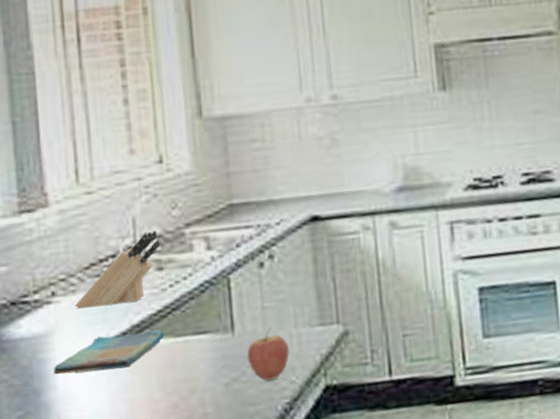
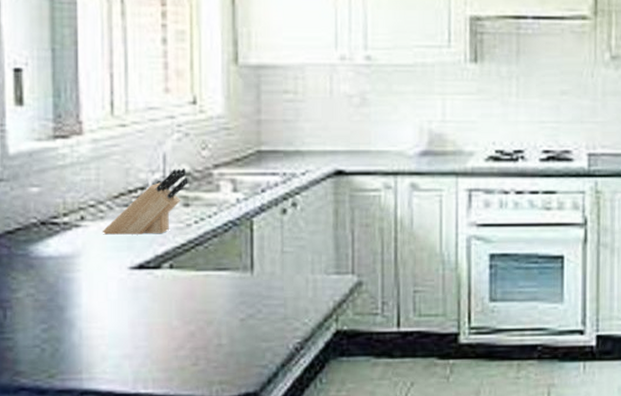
dish towel: present [54,330,165,375] -> none [78,262,187,295]
fruit: present [246,327,289,381] -> none [263,270,304,321]

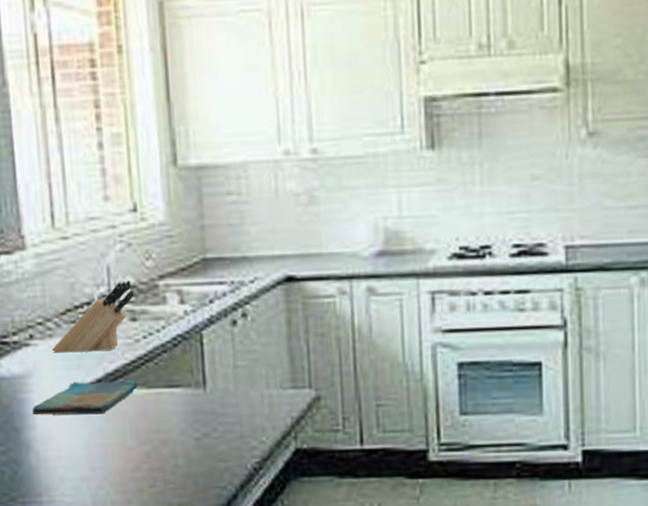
dish towel: none [78,262,187,295] -> present [32,380,138,415]

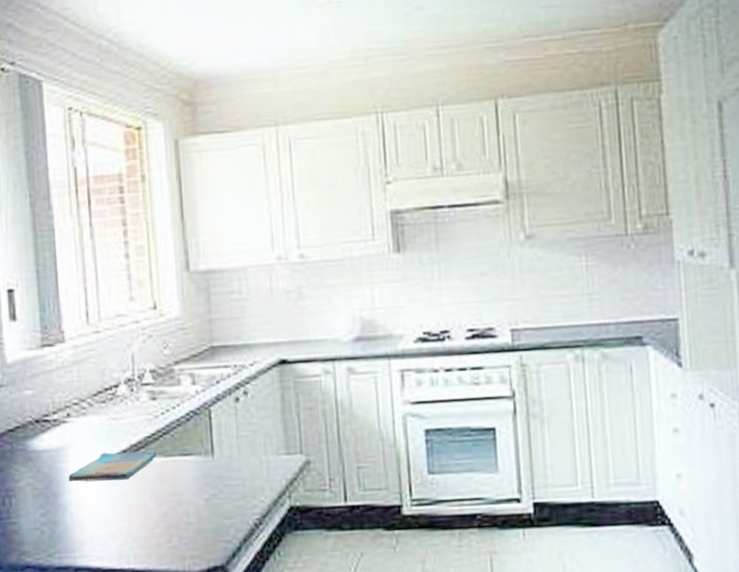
knife block: present [51,280,134,353] -> none [85,366,154,429]

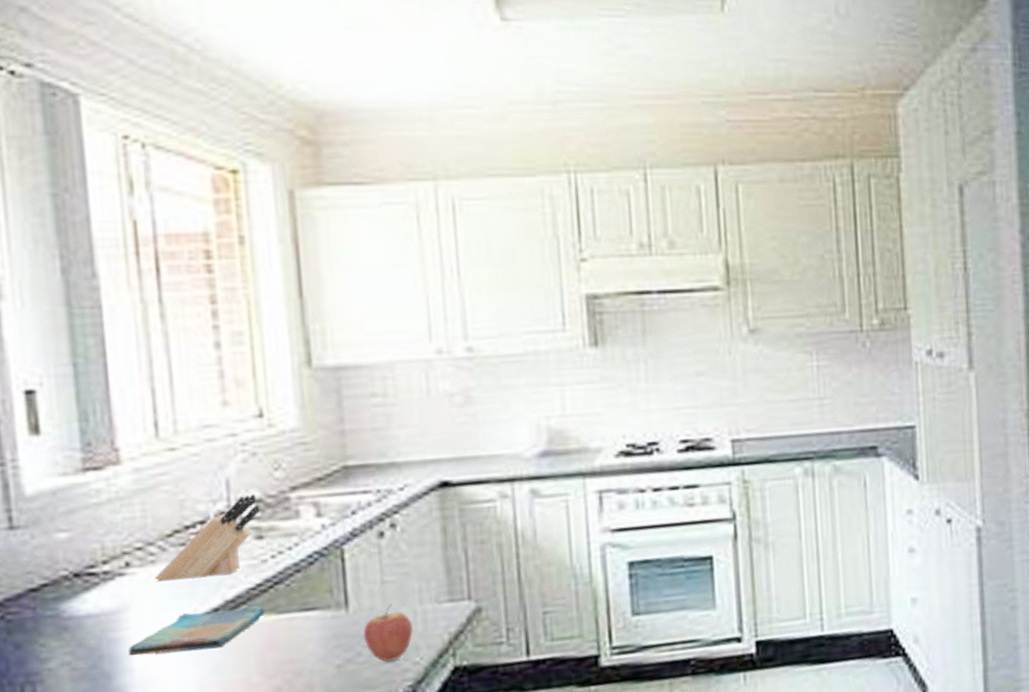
knife block: none [85,366,154,429] -> present [154,494,260,582]
fruit: none [224,453,260,499] -> present [363,603,413,662]

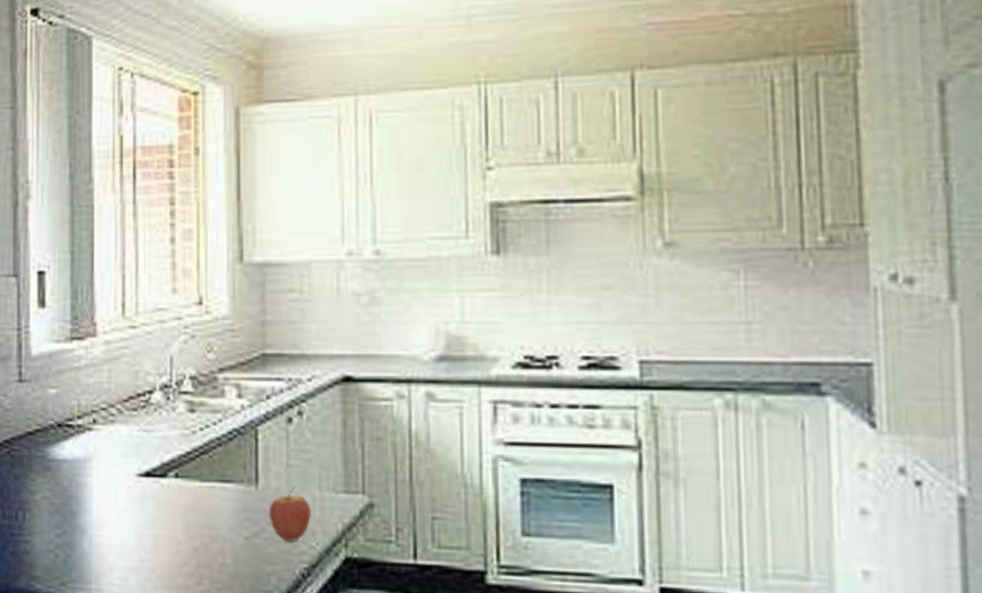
dish towel: present [128,606,265,657] -> none [90,468,192,504]
knife block: present [154,494,260,582] -> none [112,372,194,440]

